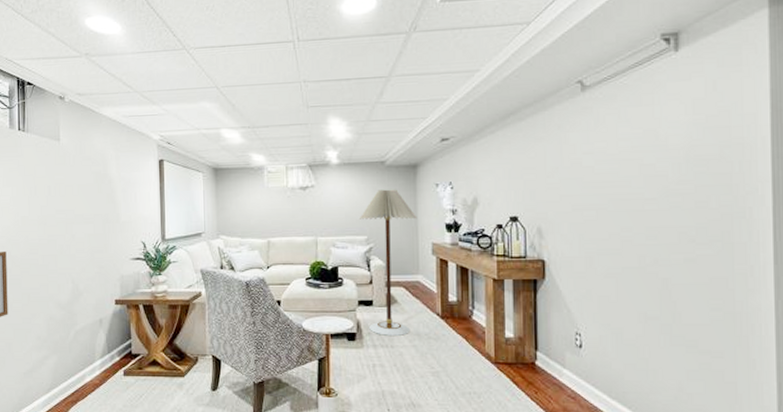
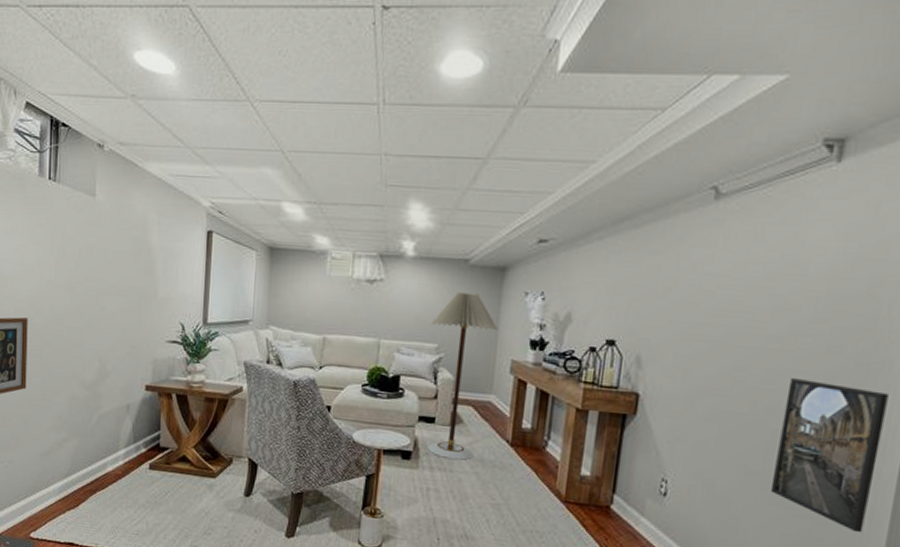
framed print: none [669,233,755,362] -> present [770,378,889,533]

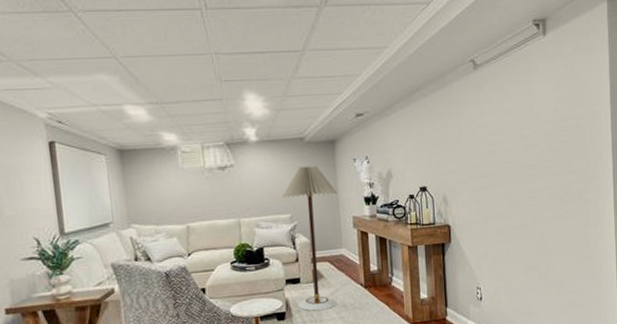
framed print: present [770,378,889,533] -> none [543,193,603,295]

